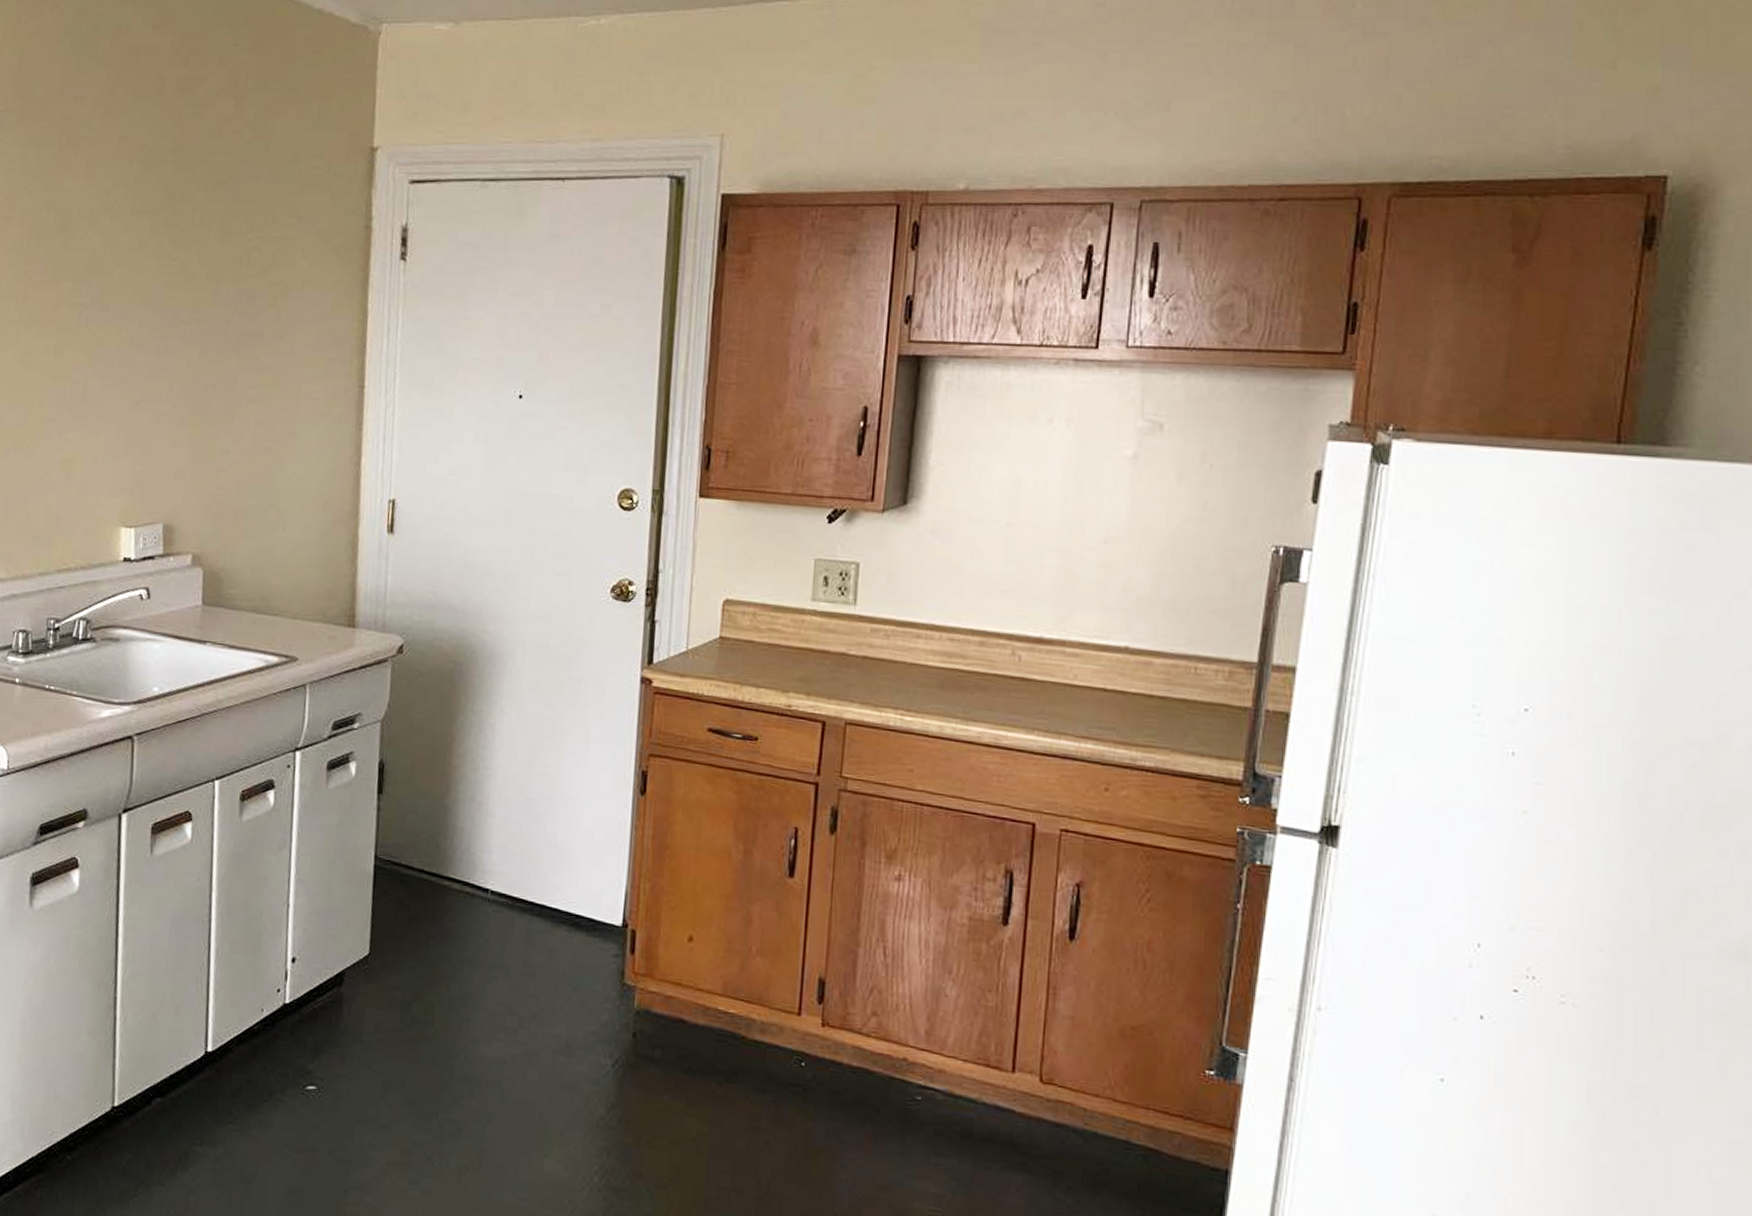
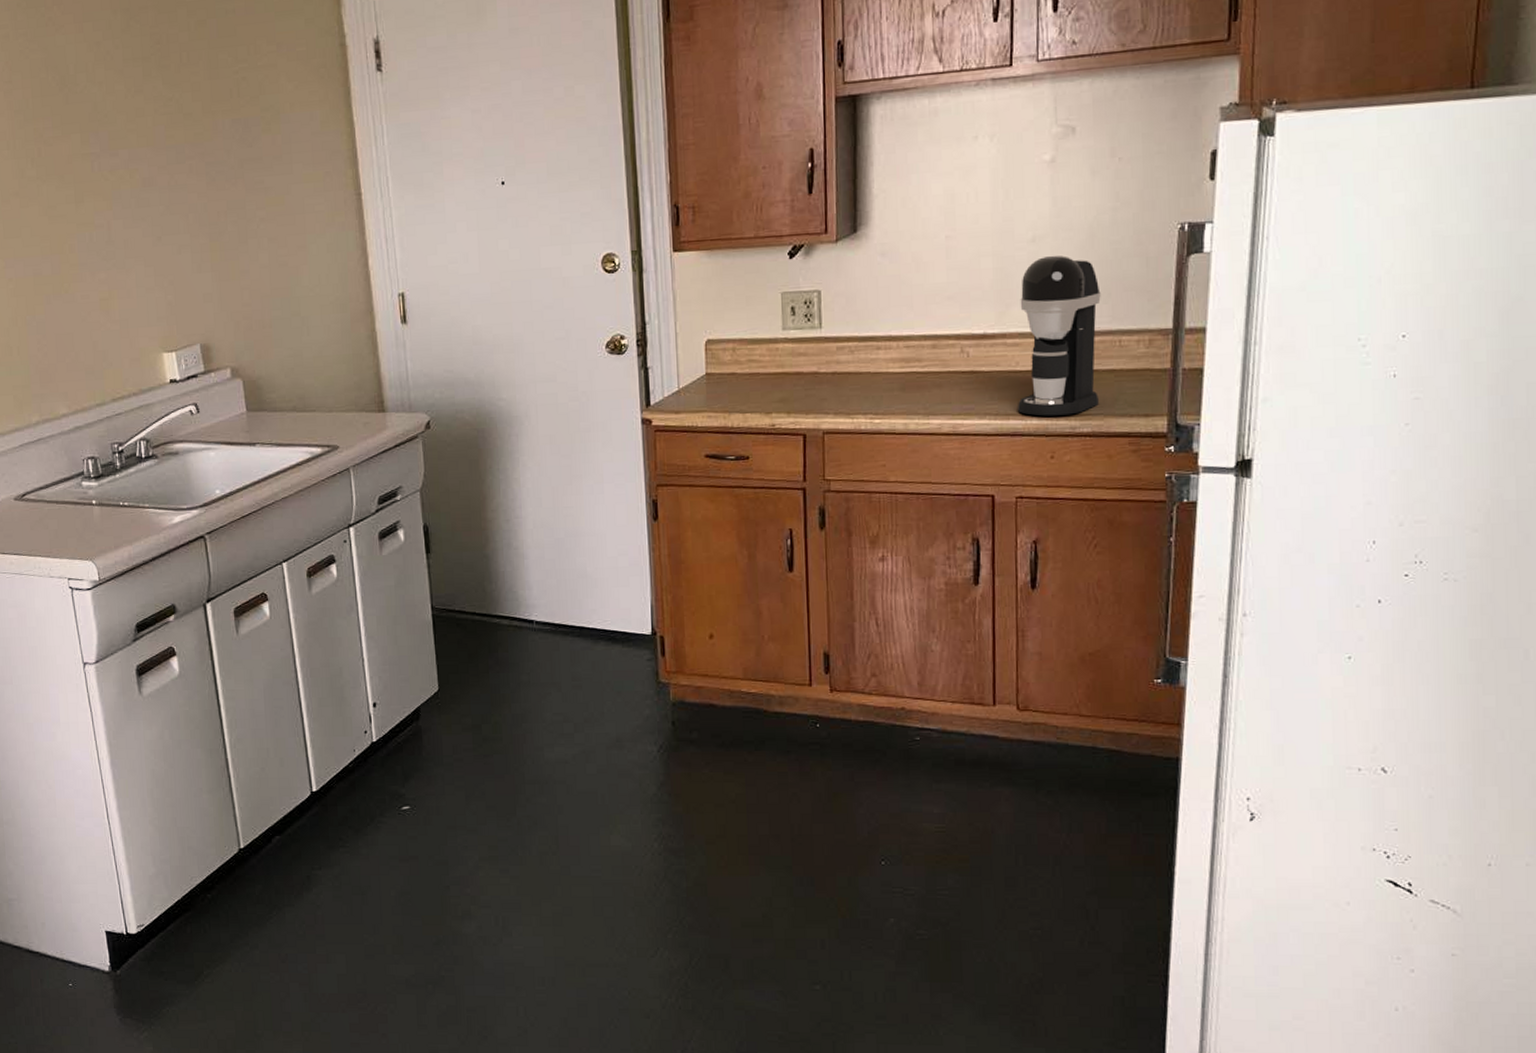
coffee maker: none [1070,560,1178,744] -> present [1017,255,1101,416]

